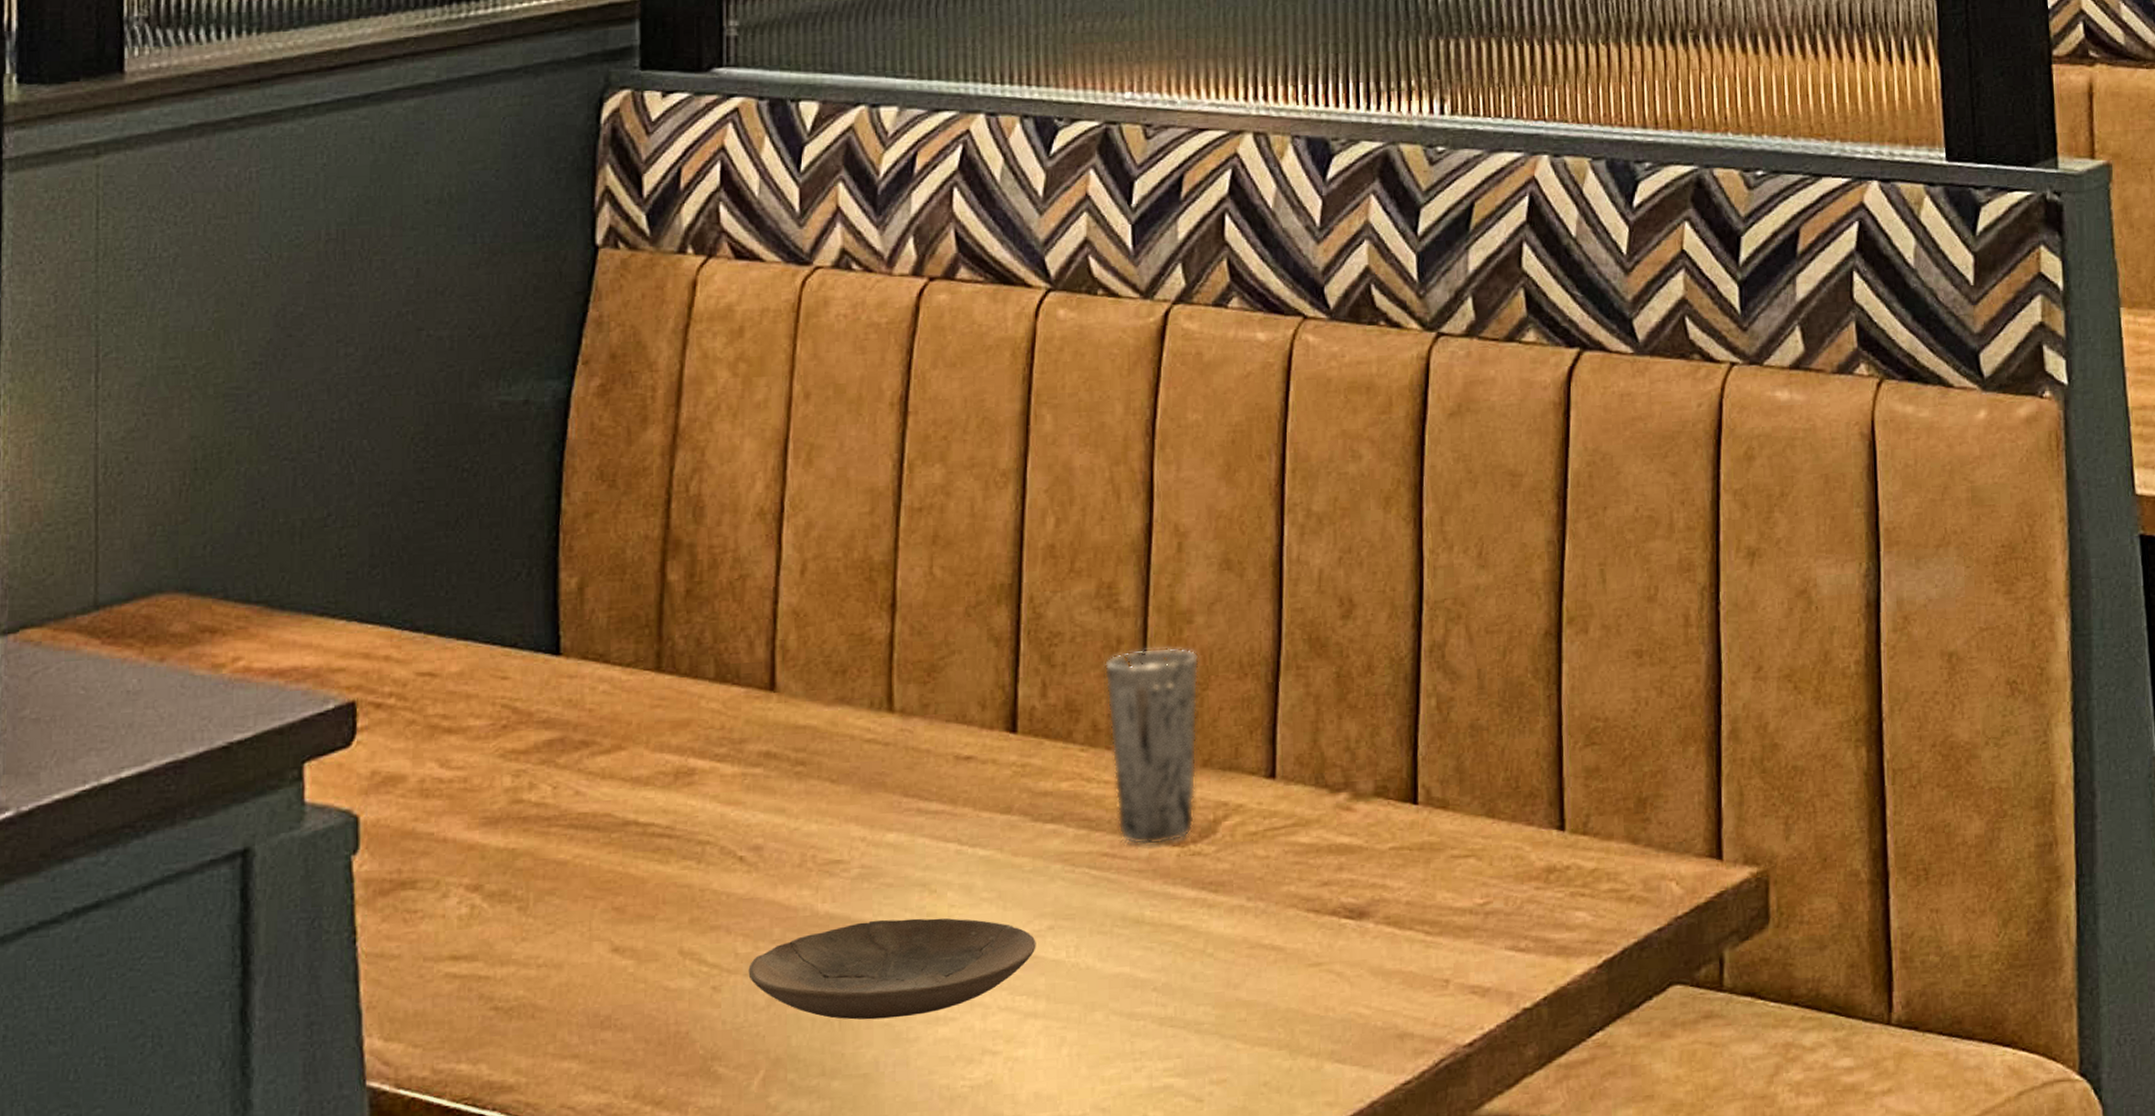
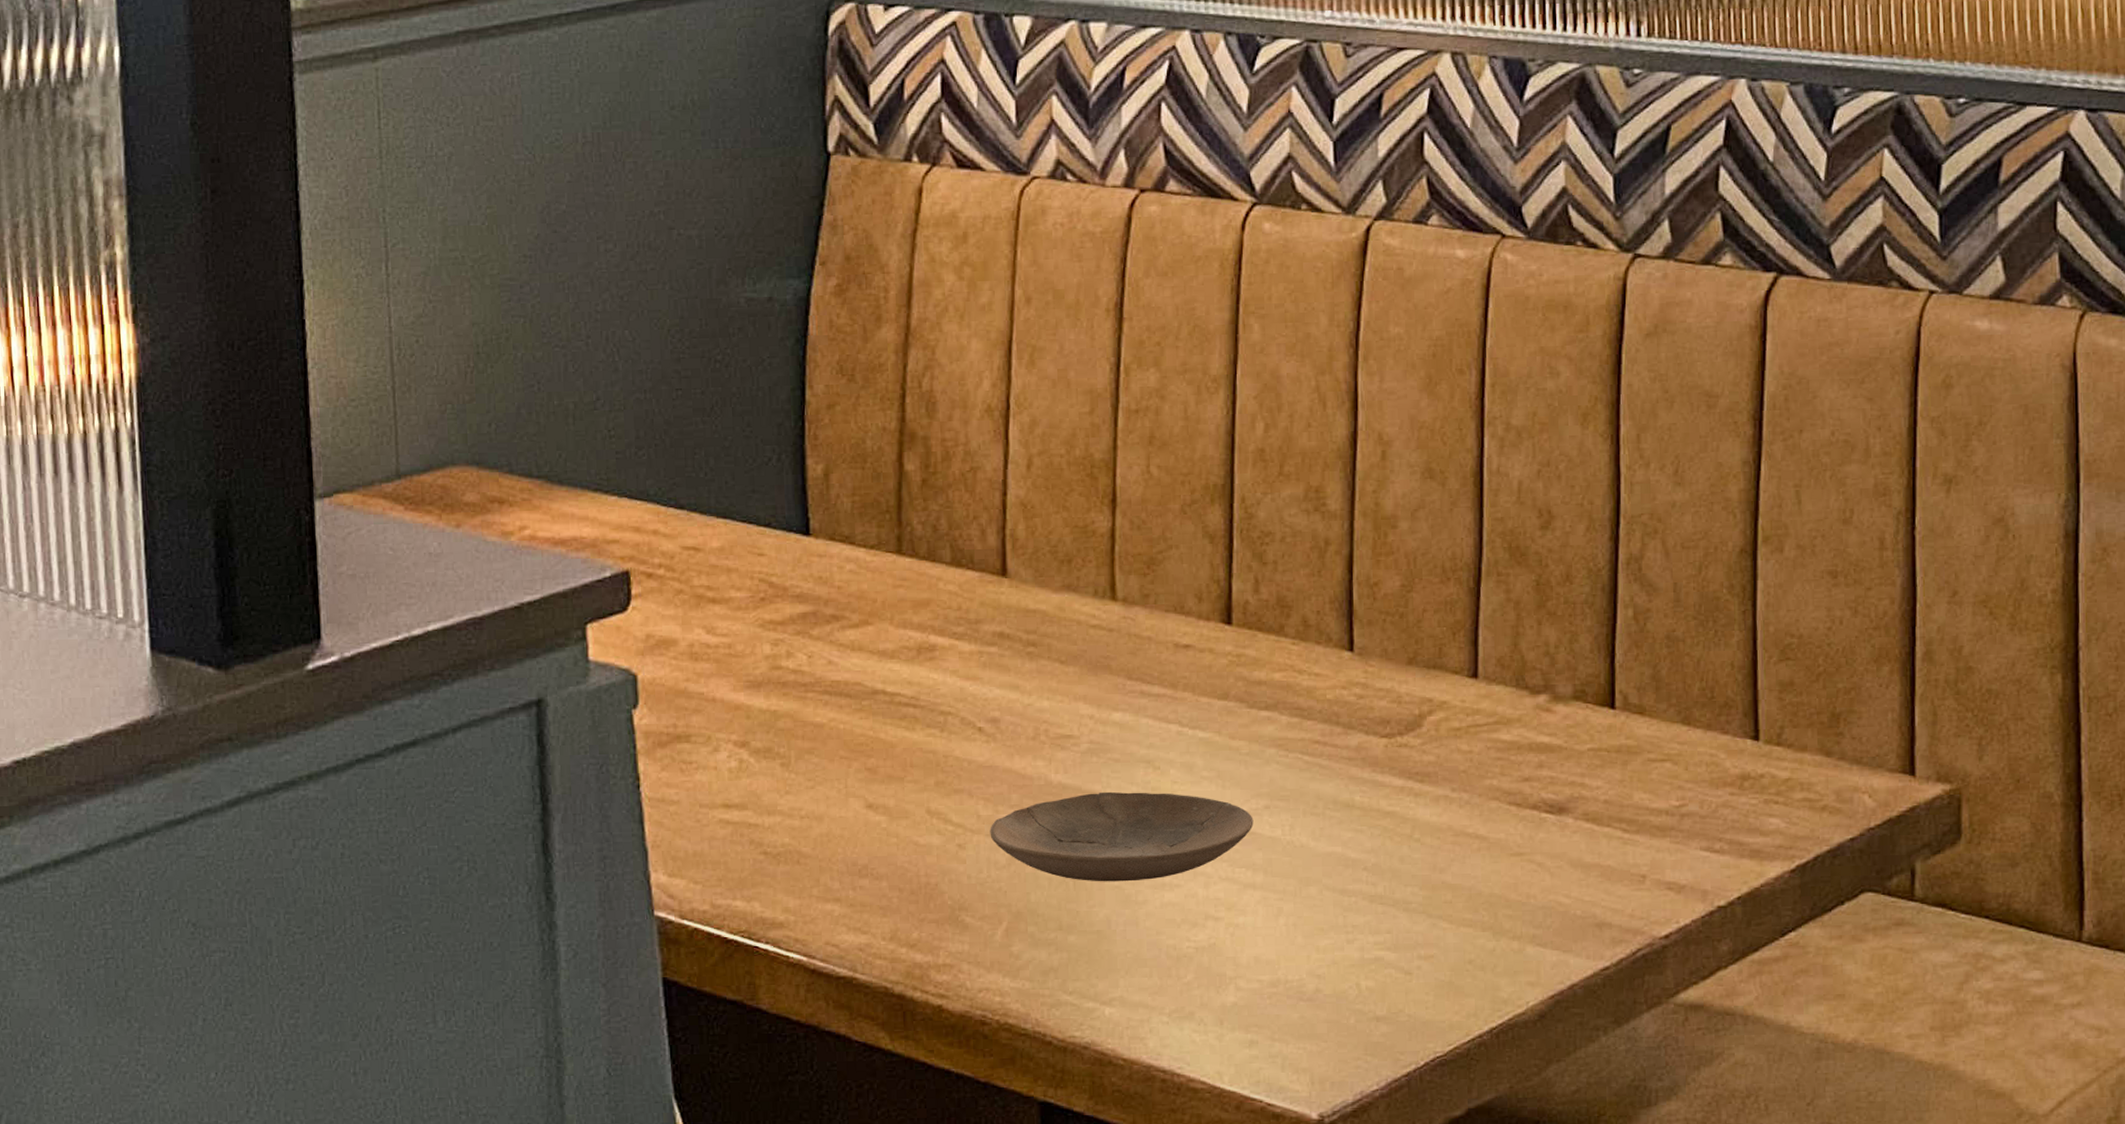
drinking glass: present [1104,647,1199,846] -> none [1312,550,1404,736]

